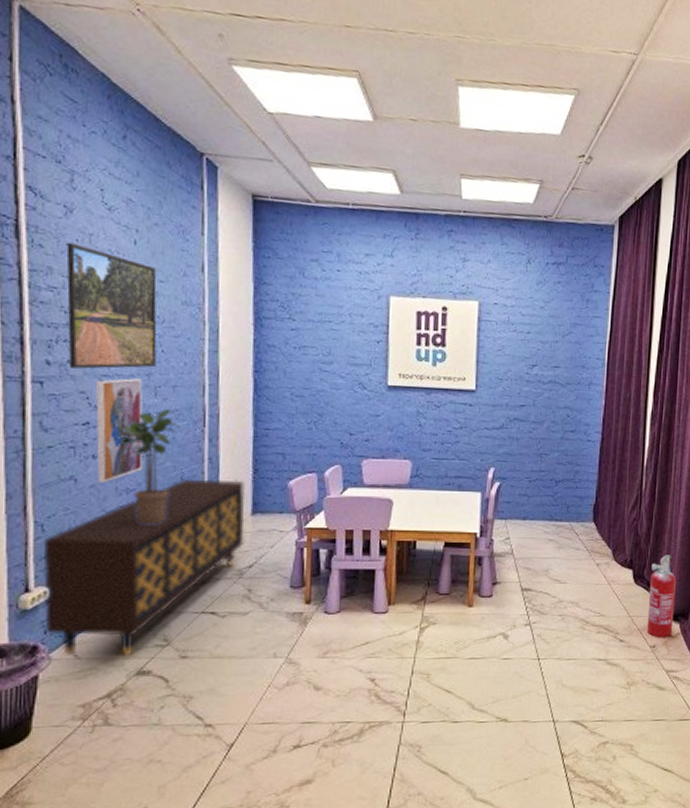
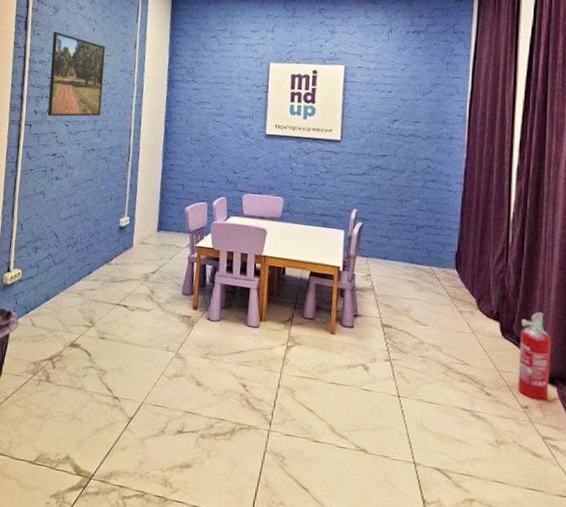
sideboard: present [42,480,246,657] -> none [16,199,154,330]
wall art: present [96,378,144,483] -> none [57,123,91,198]
potted plant: present [113,408,181,524] -> none [70,146,113,231]

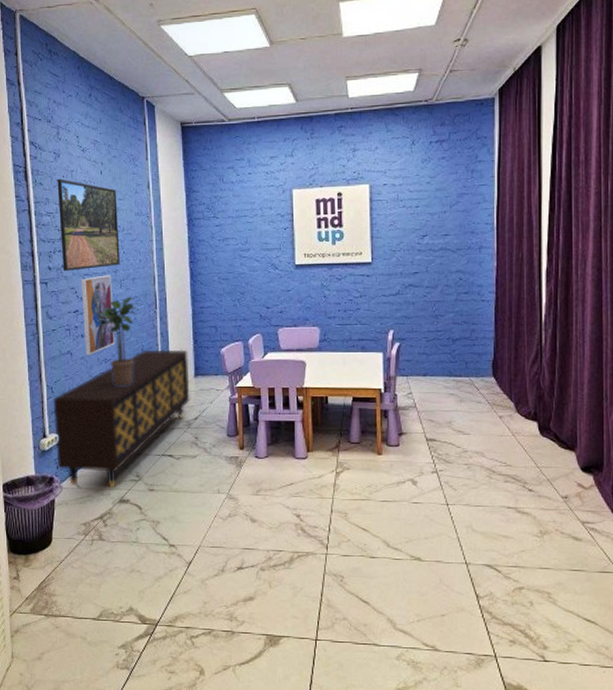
sideboard: none [16,199,154,330] -> present [53,349,190,488]
wall art: none [57,123,91,198] -> present [81,275,116,355]
potted plant: none [70,146,113,231] -> present [94,296,140,386]
fire extinguisher: present [517,312,551,401] -> none [556,407,586,489]

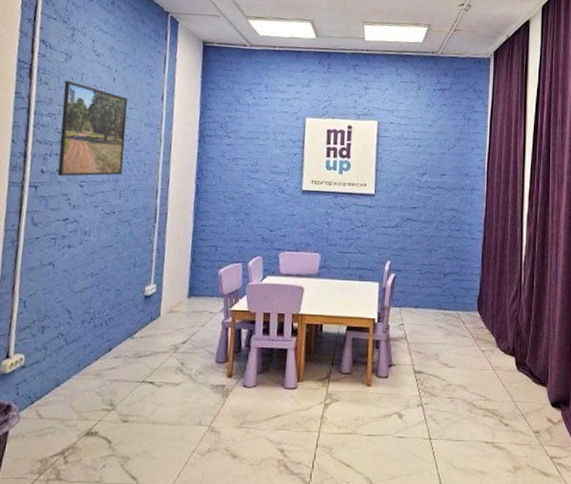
sideboard: present [53,349,190,488] -> none [17,267,184,418]
wall art: present [81,275,116,355] -> none [70,183,111,268]
potted plant: present [94,296,140,386] -> none [85,208,137,304]

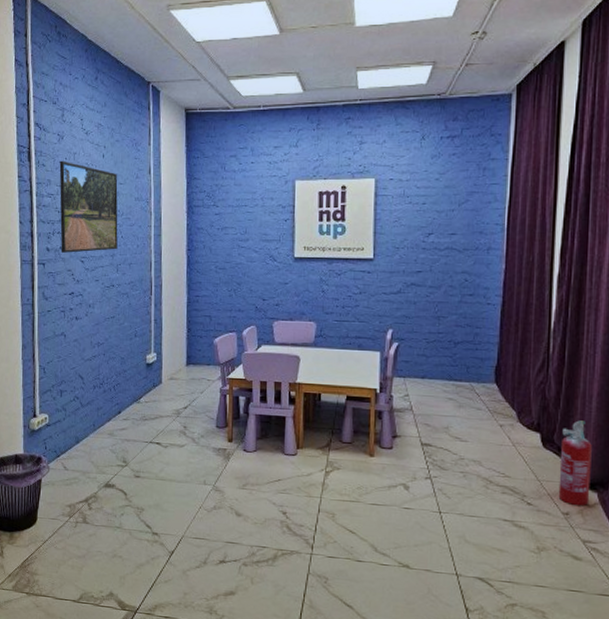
fire extinguisher: none [530,344,556,424] -> present [558,420,592,506]

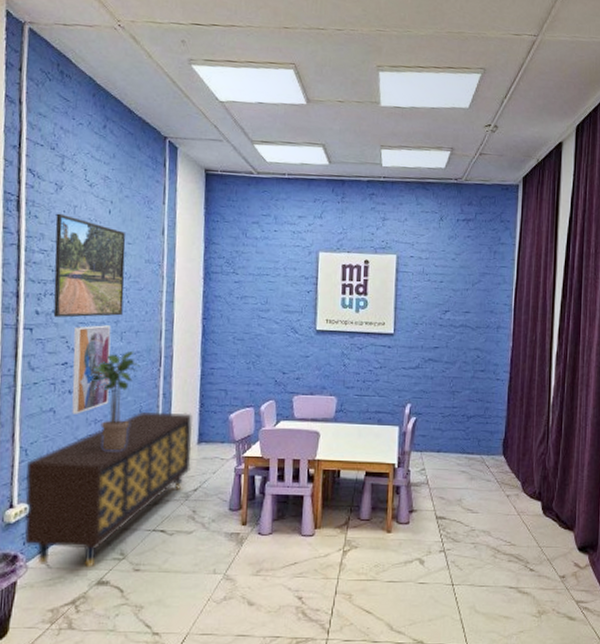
sideboard: none [44,336,182,472] -> present [23,412,193,568]
wall art: none [78,259,109,338] -> present [72,325,112,414]
potted plant: none [89,281,135,371] -> present [86,350,141,451]
fire extinguisher: present [558,420,592,506] -> none [556,488,584,569]

